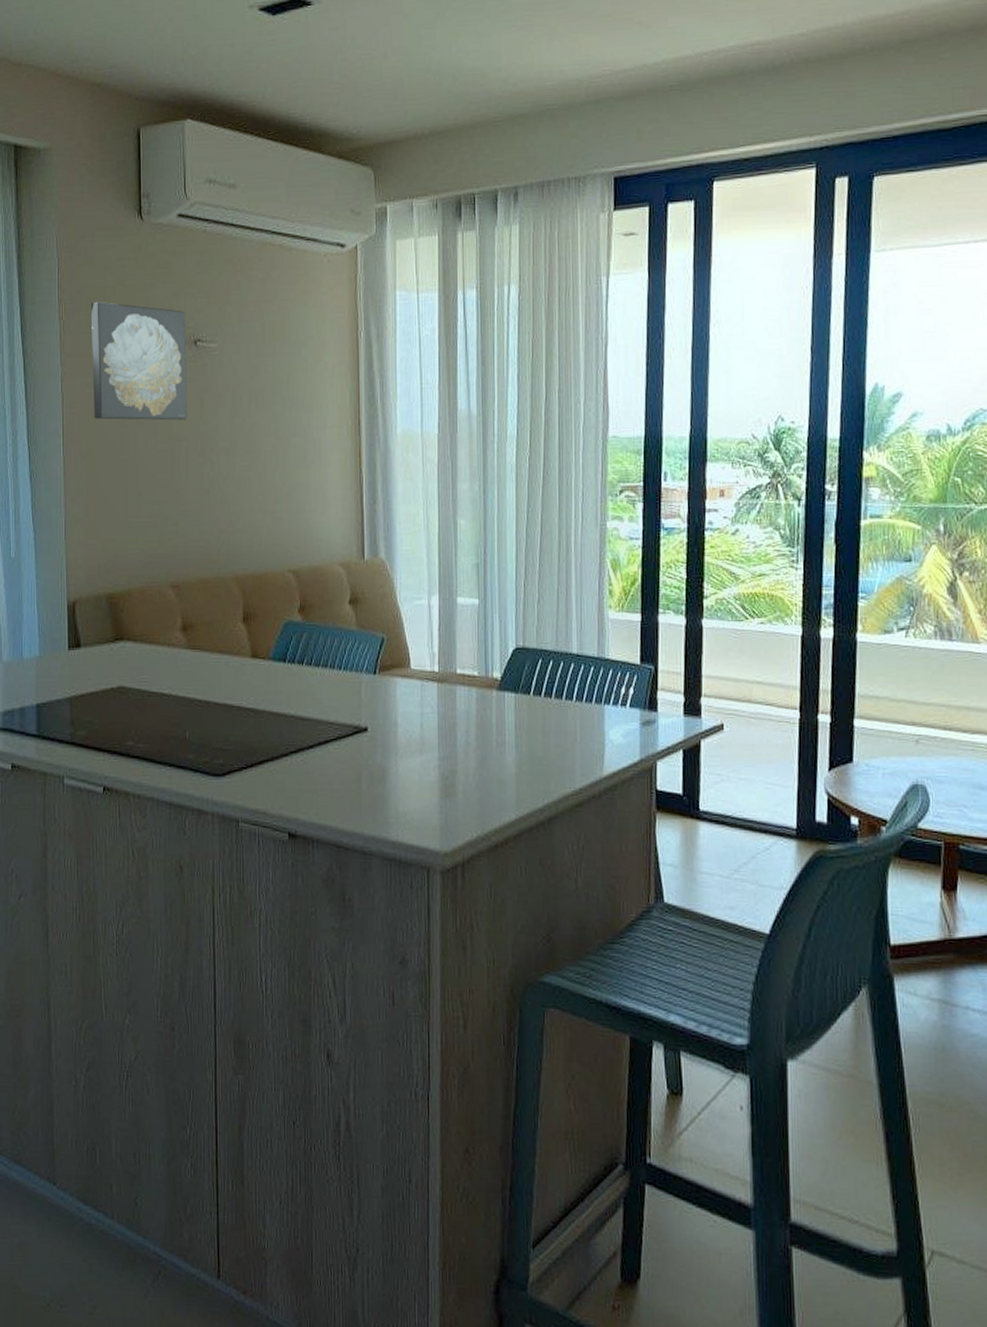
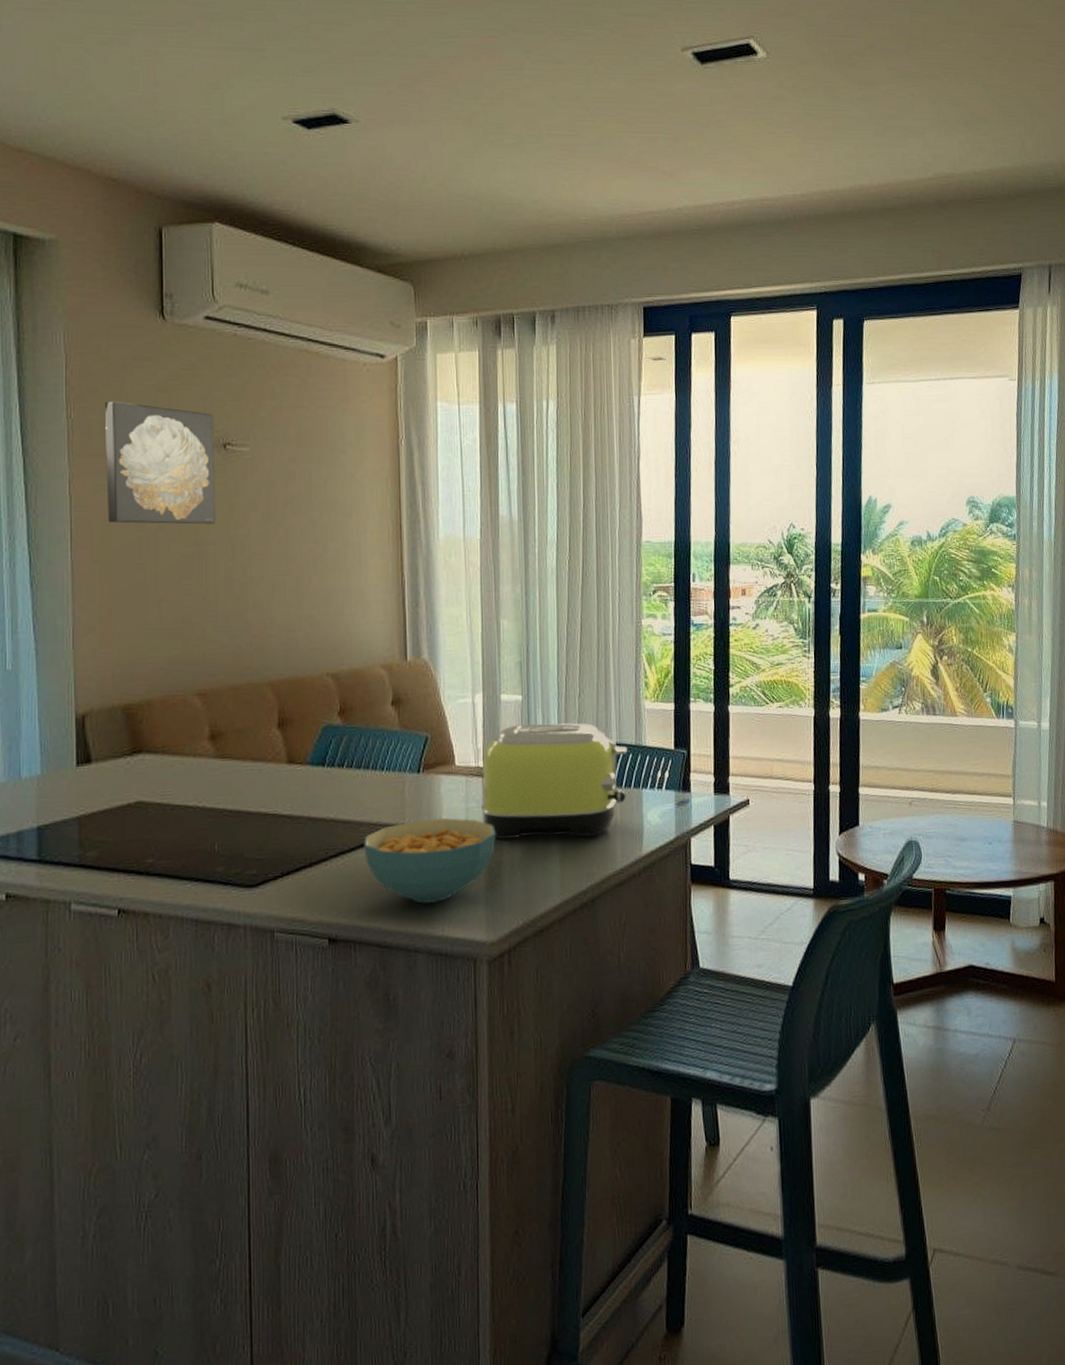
cereal bowl: none [322,722,451,807] -> present [364,818,496,904]
toaster: none [436,629,589,752] -> present [481,723,627,839]

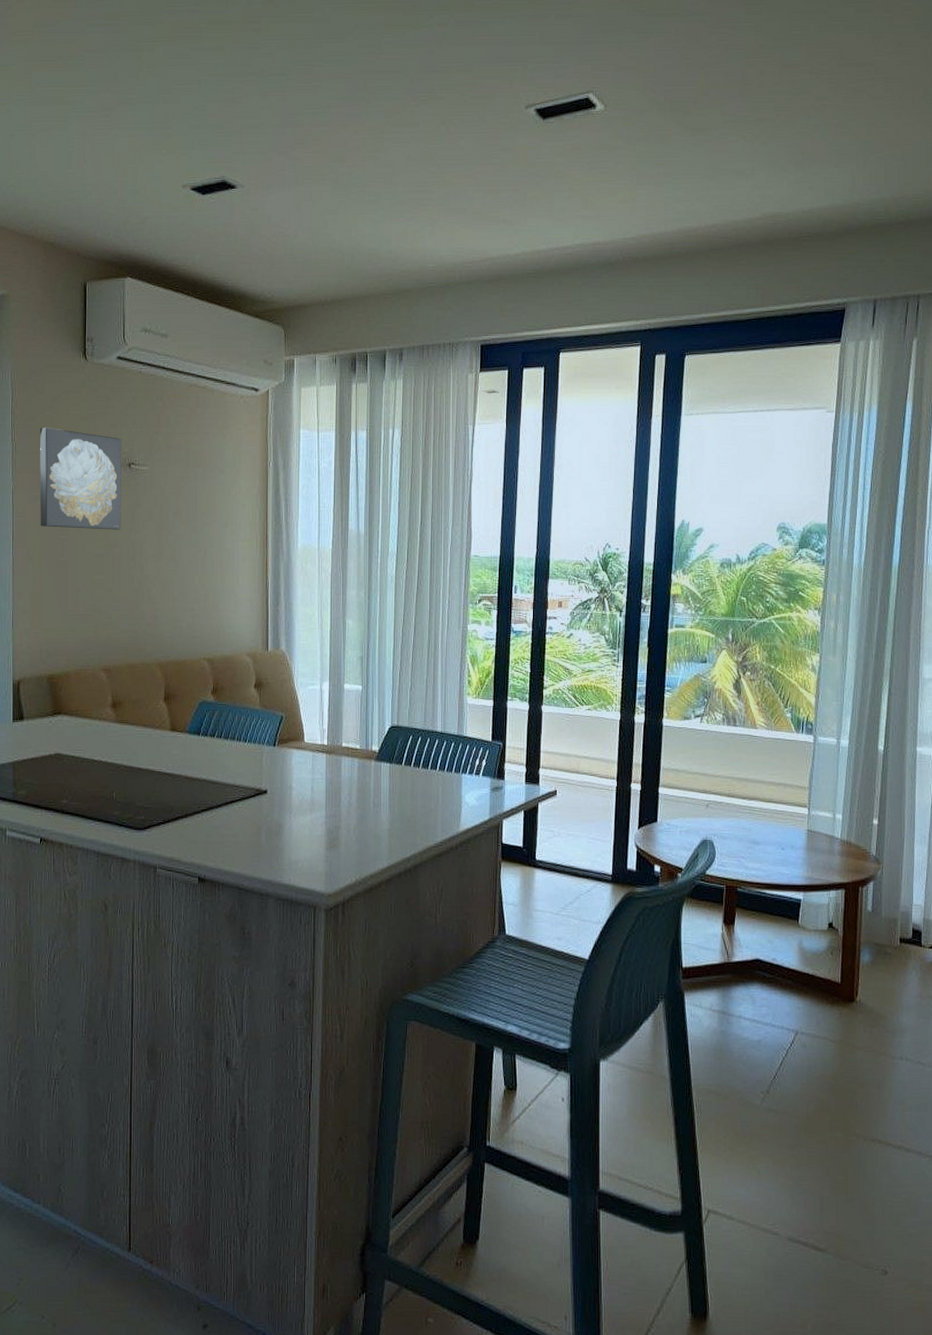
cereal bowl: present [364,818,496,904] -> none [228,786,336,856]
toaster: present [481,723,627,839] -> none [325,711,450,812]

